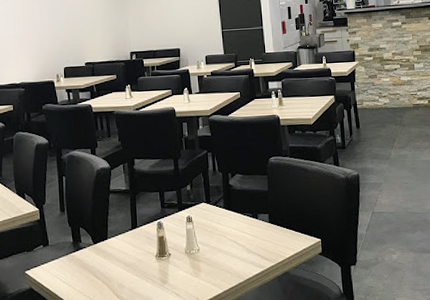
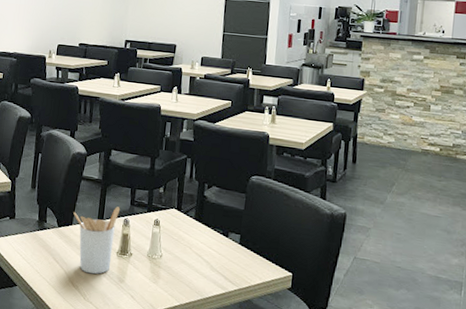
utensil holder: none [107,212,152,282] -> present [73,206,121,274]

